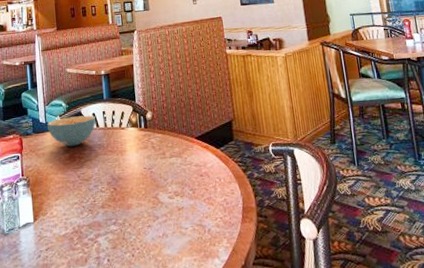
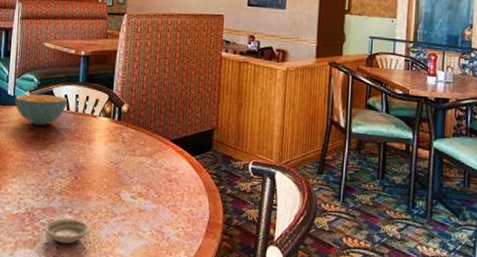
saucer: none [92,229,136,255] -> present [44,218,91,244]

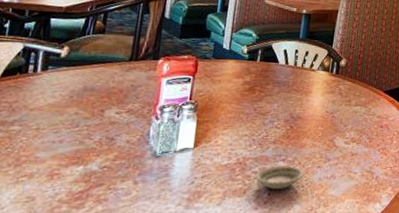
cereal bowl: present [14,94,67,126] -> none [230,48,286,79]

